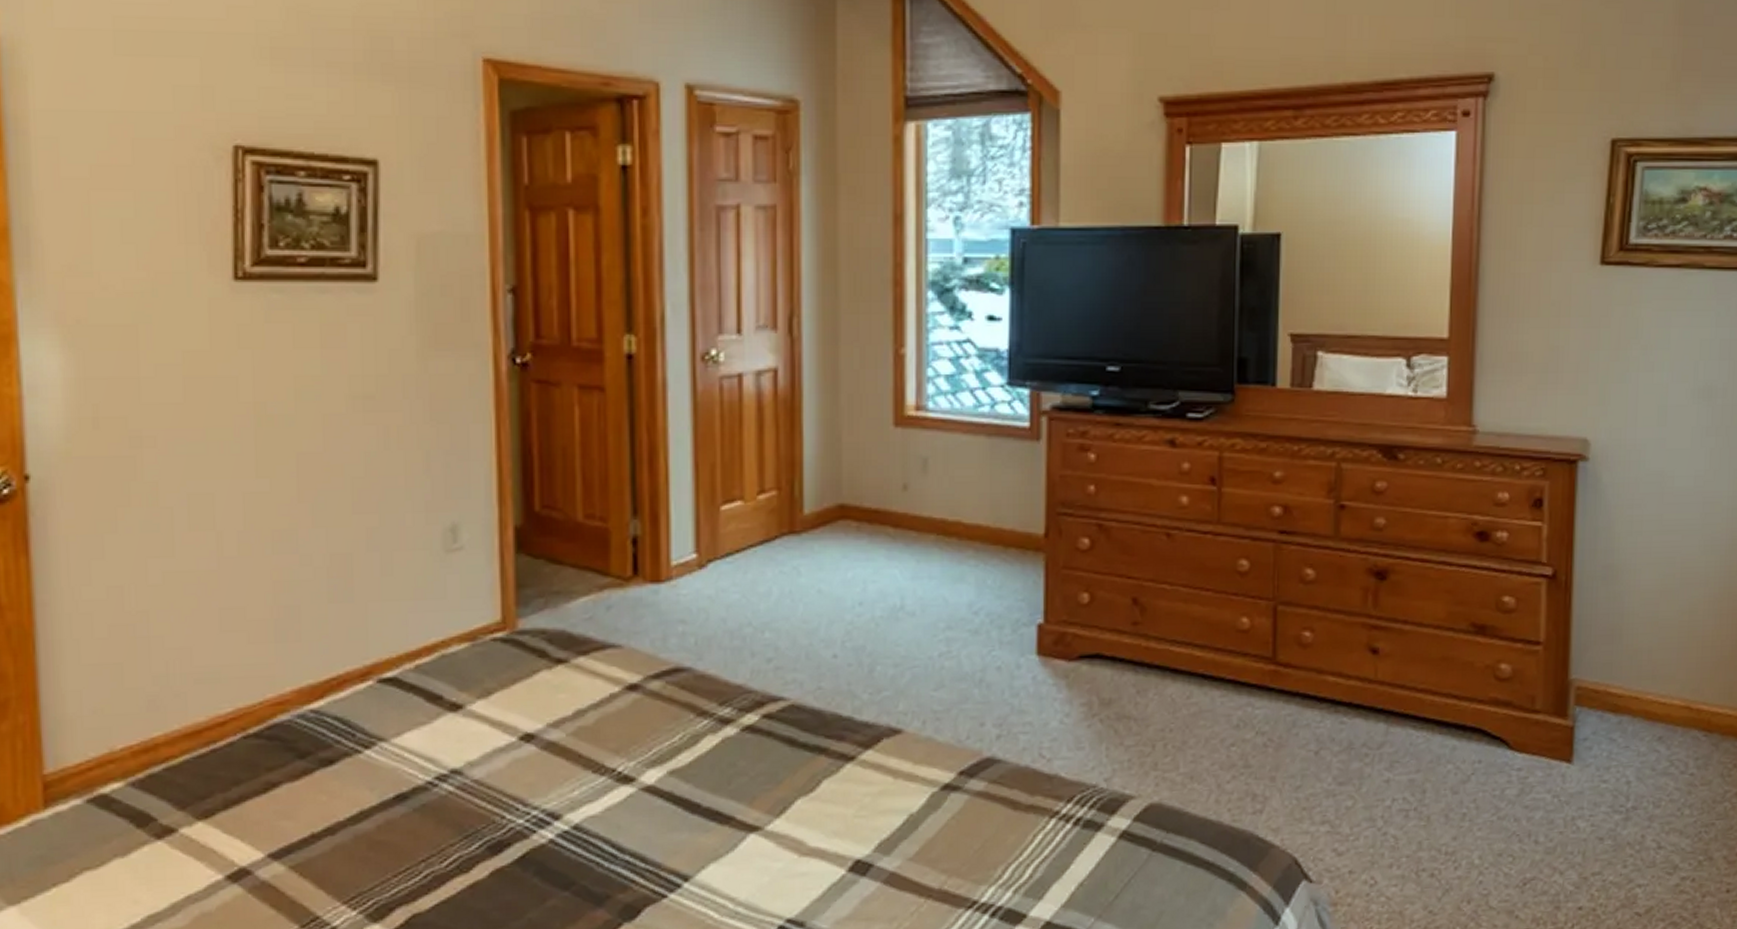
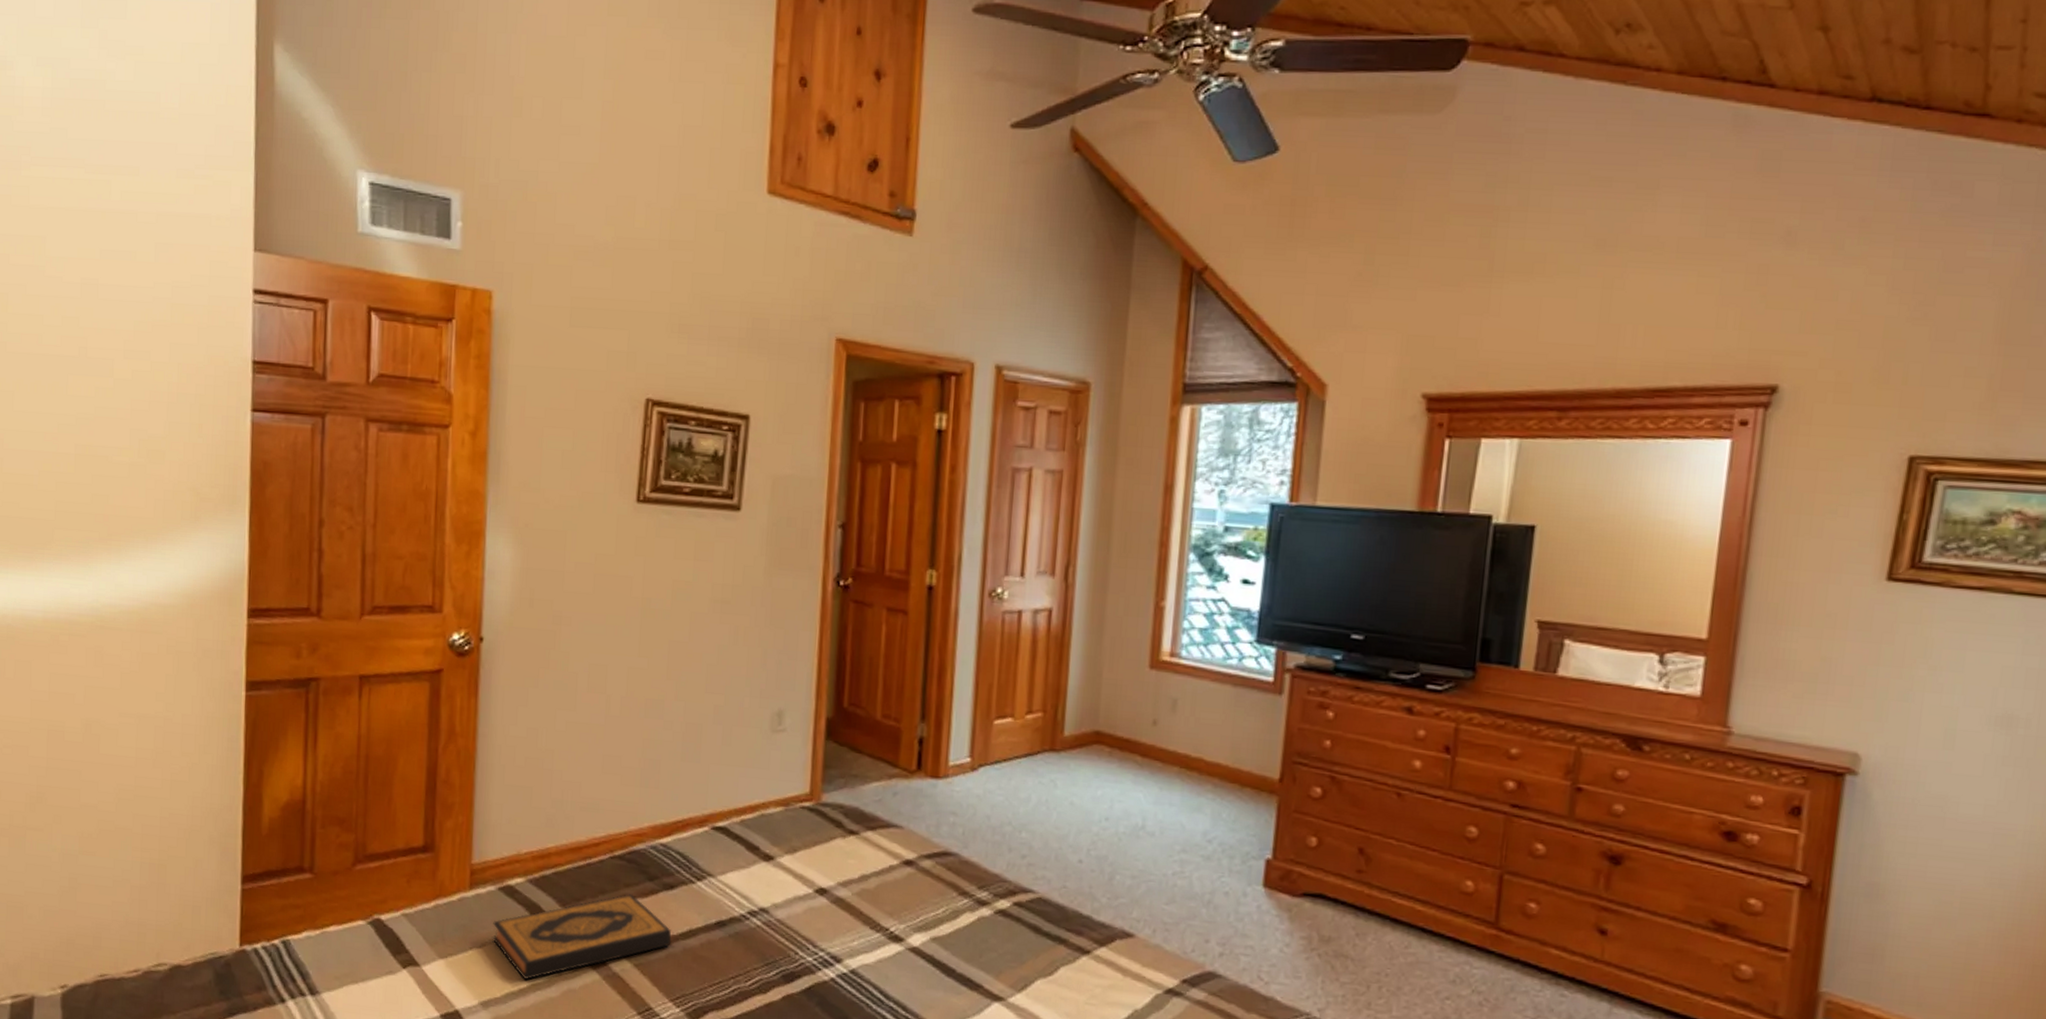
hardback book: none [83,779,337,913] -> present [492,894,672,980]

